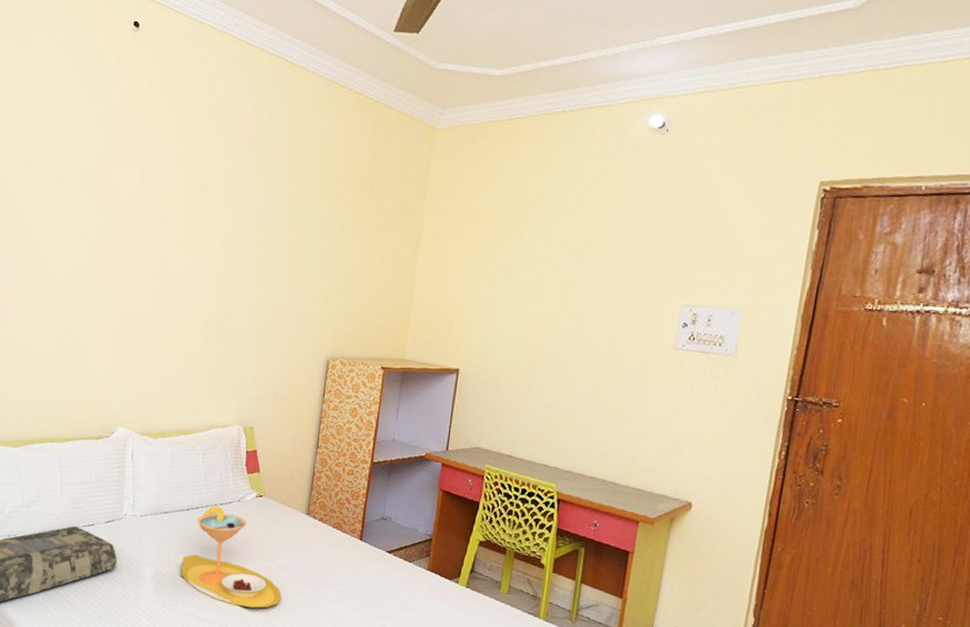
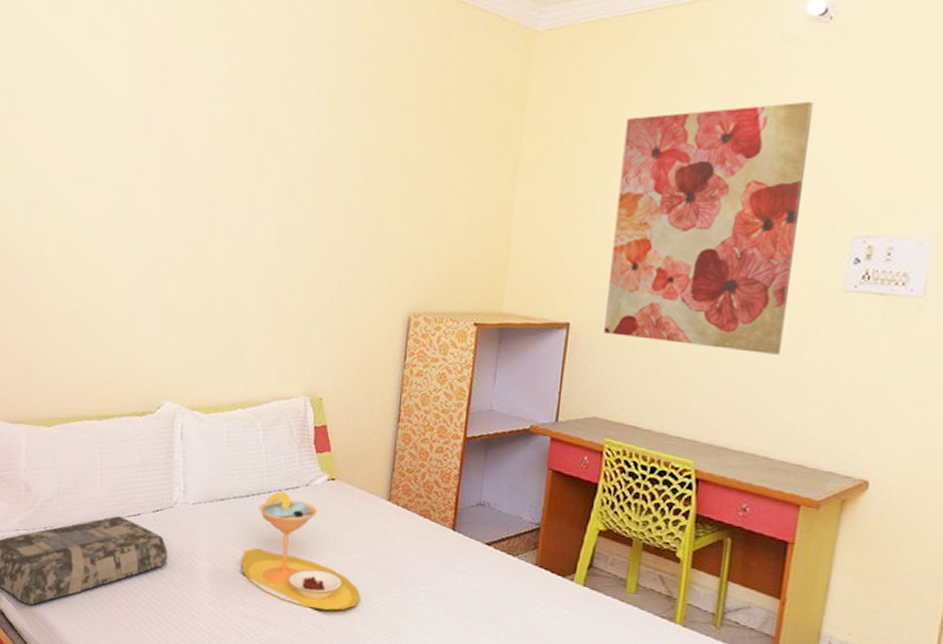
wall art: none [486,196,654,399] -> present [604,101,815,355]

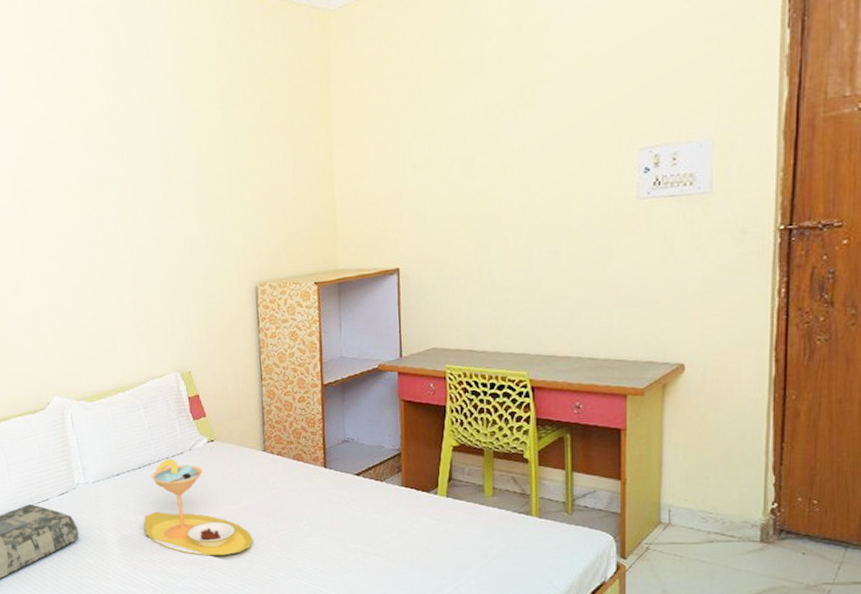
wall art: present [604,101,815,355] -> none [422,32,590,273]

